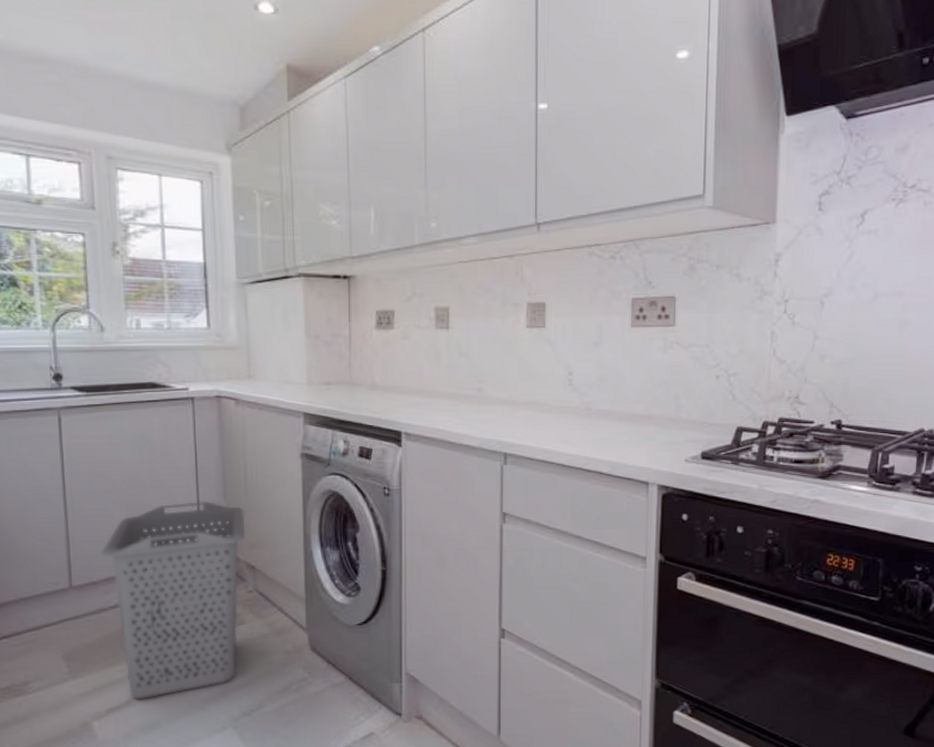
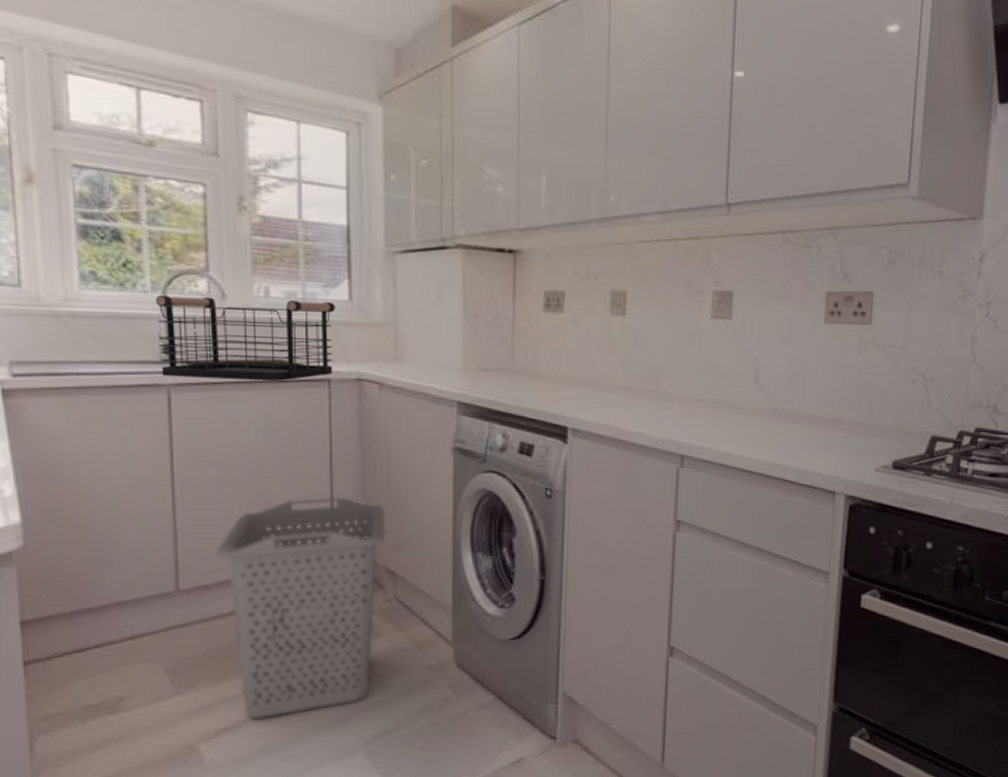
dish rack: none [46,329,196,402] -> present [156,294,335,382]

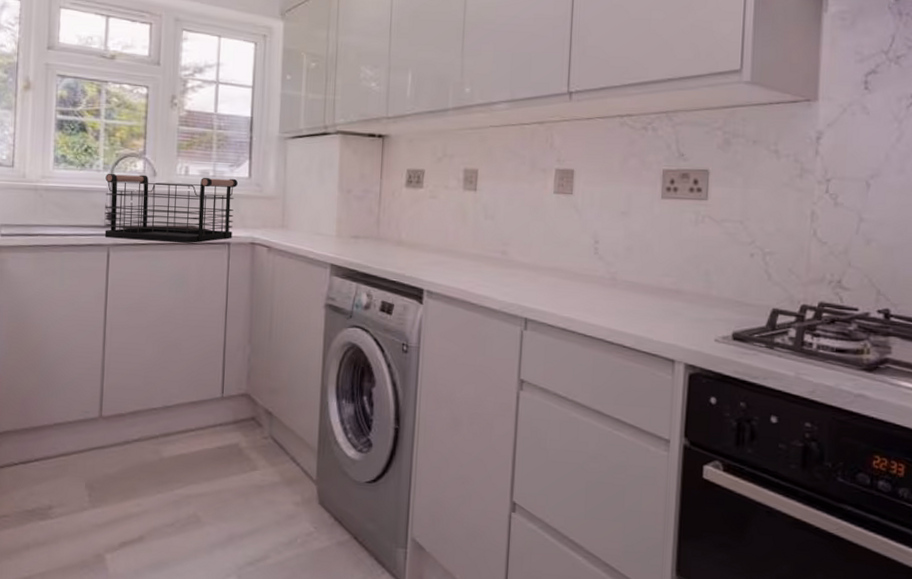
laundry basket: present [215,496,386,718] -> none [131,343,268,536]

